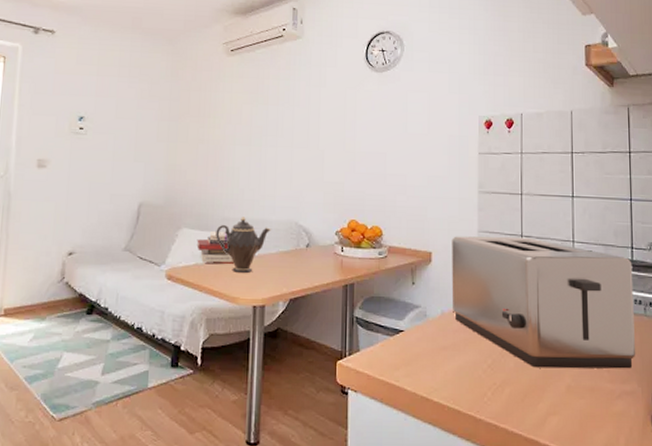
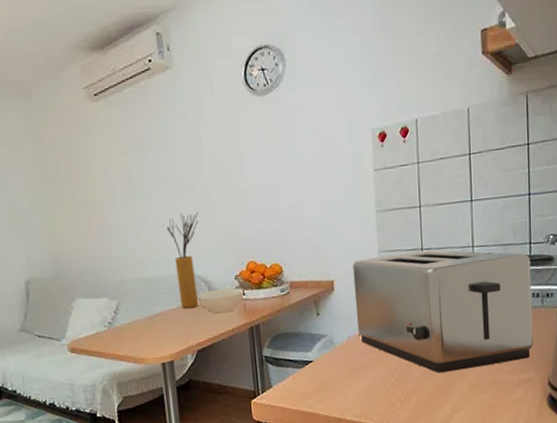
books: present [196,231,235,264] -> none [93,294,137,330]
teapot: present [216,217,272,273] -> none [112,276,170,334]
vase: none [278,164,308,255] -> present [167,212,199,309]
bowl: none [297,242,343,266] -> present [197,288,244,314]

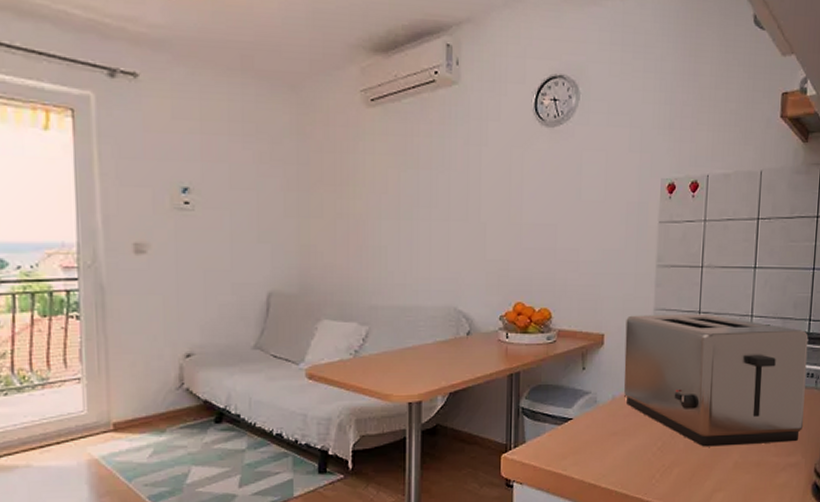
vase: present [167,212,199,309] -> none [433,240,468,345]
bowl: present [197,288,244,314] -> none [456,329,508,355]

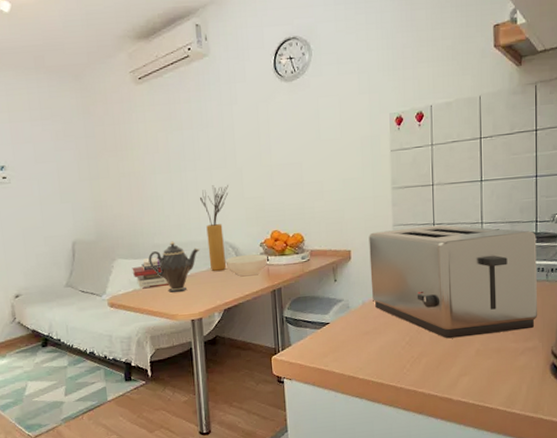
books: none [340,321,386,358] -> present [132,256,170,288]
teapot: none [362,304,428,367] -> present [148,241,201,293]
vase: none [433,240,468,345] -> present [200,185,229,271]
bowl: none [456,329,508,355] -> present [225,254,268,277]

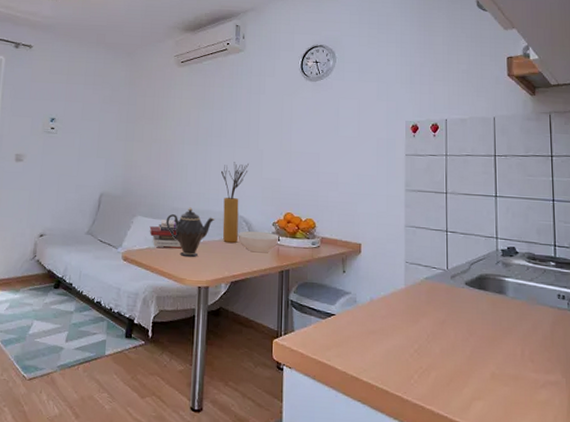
toaster: present [369,224,537,339] -> none [380,230,559,360]

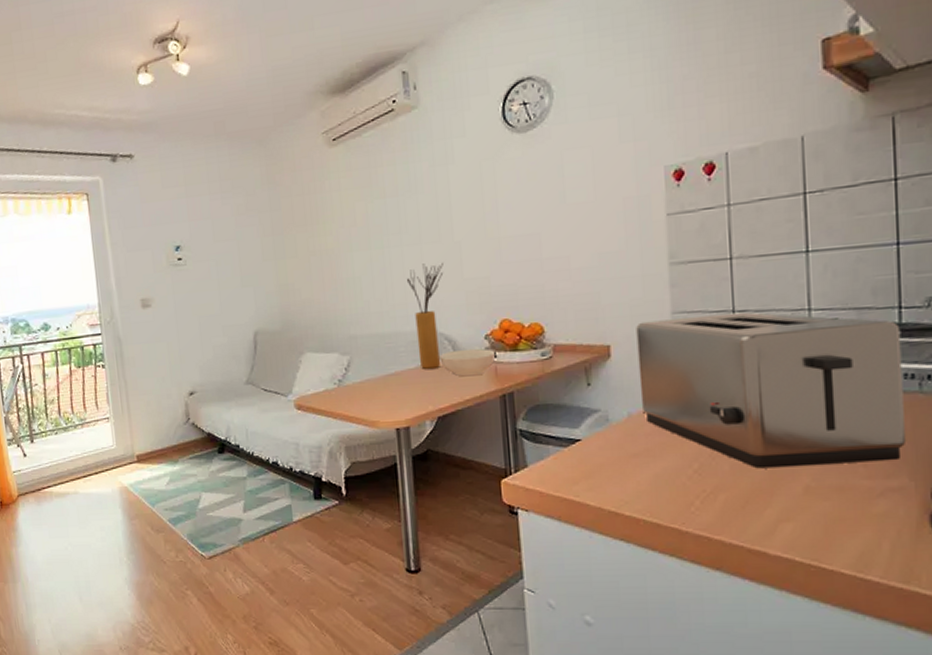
books: present [149,219,182,249] -> none [323,350,369,388]
teapot: present [166,207,216,257] -> none [343,332,408,394]
toaster: none [380,230,559,360] -> present [636,312,905,469]

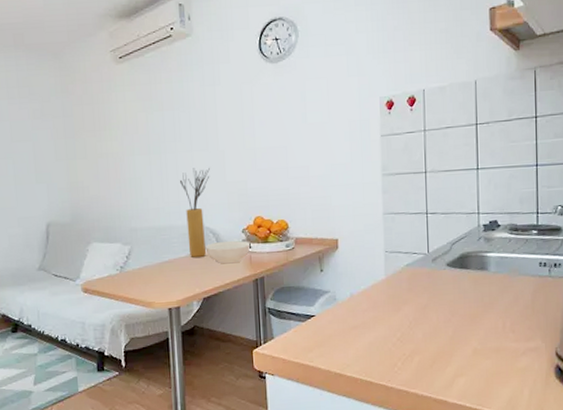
toaster: present [636,312,905,469] -> none [357,214,539,336]

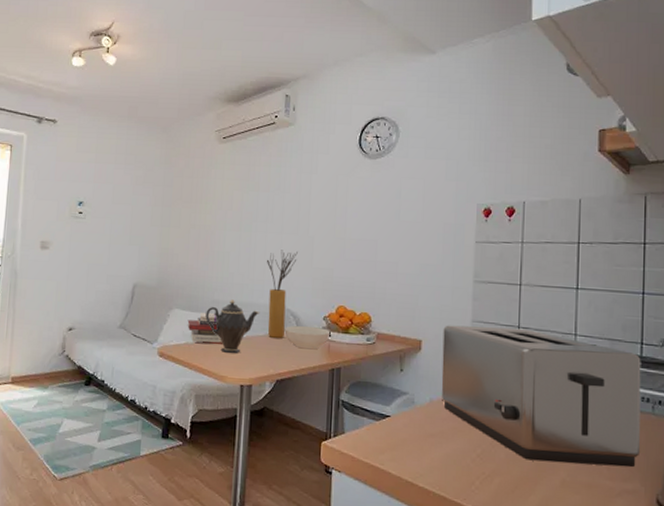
books: none [107,241,147,273] -> present [187,312,223,344]
teapot: none [125,225,180,279] -> present [205,299,260,353]
toaster: none [357,214,539,336] -> present [441,325,641,468]

